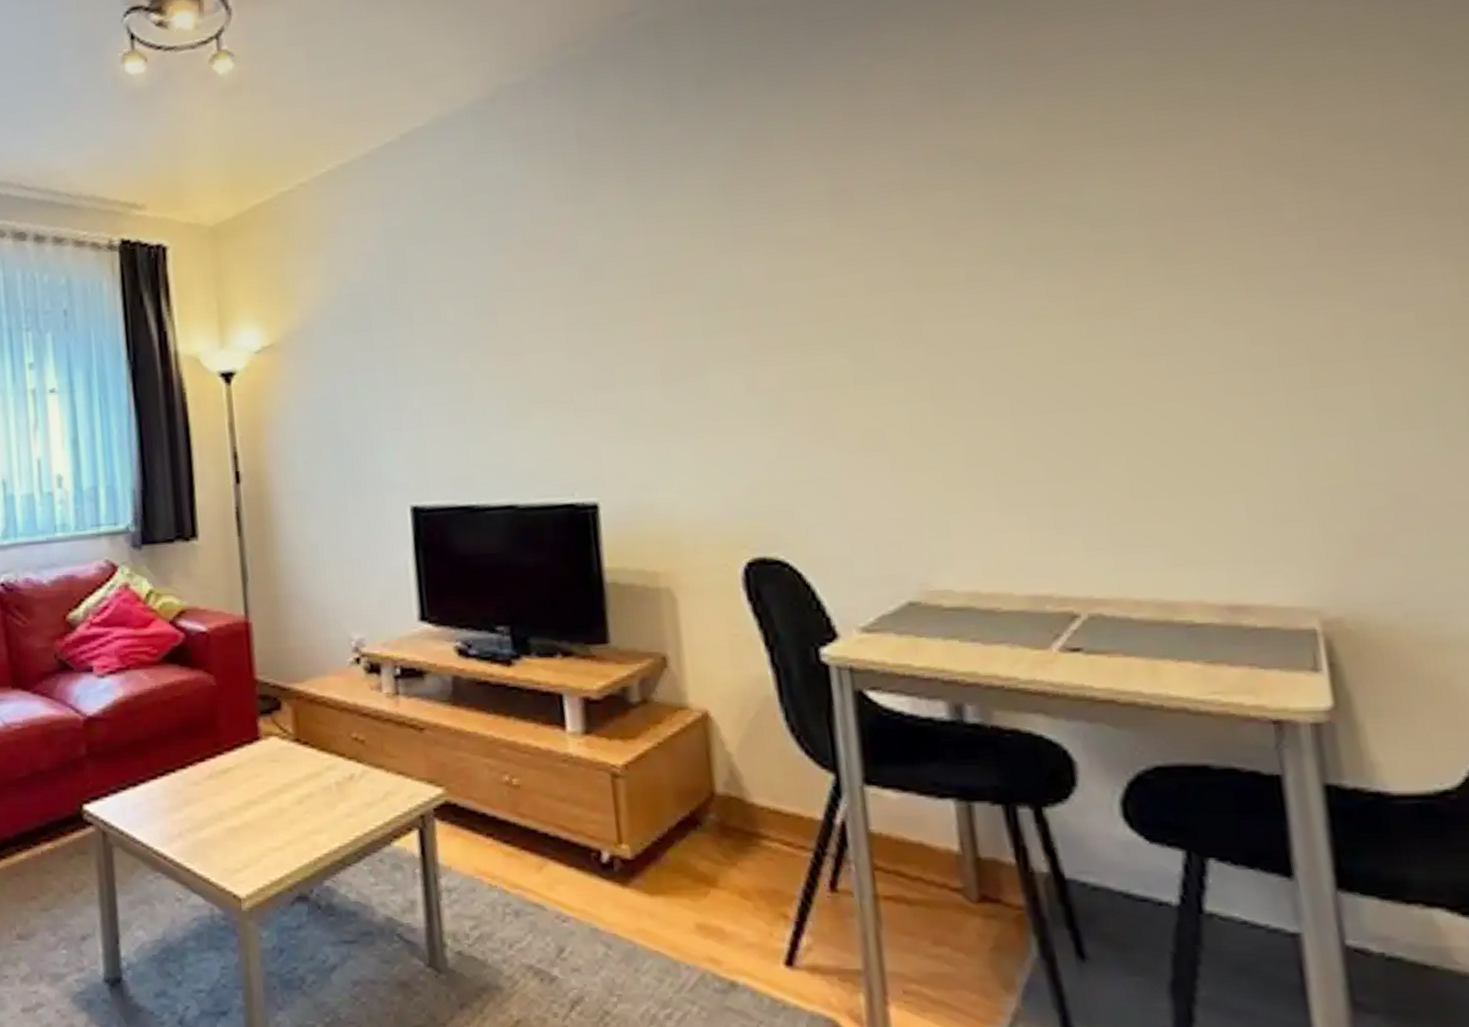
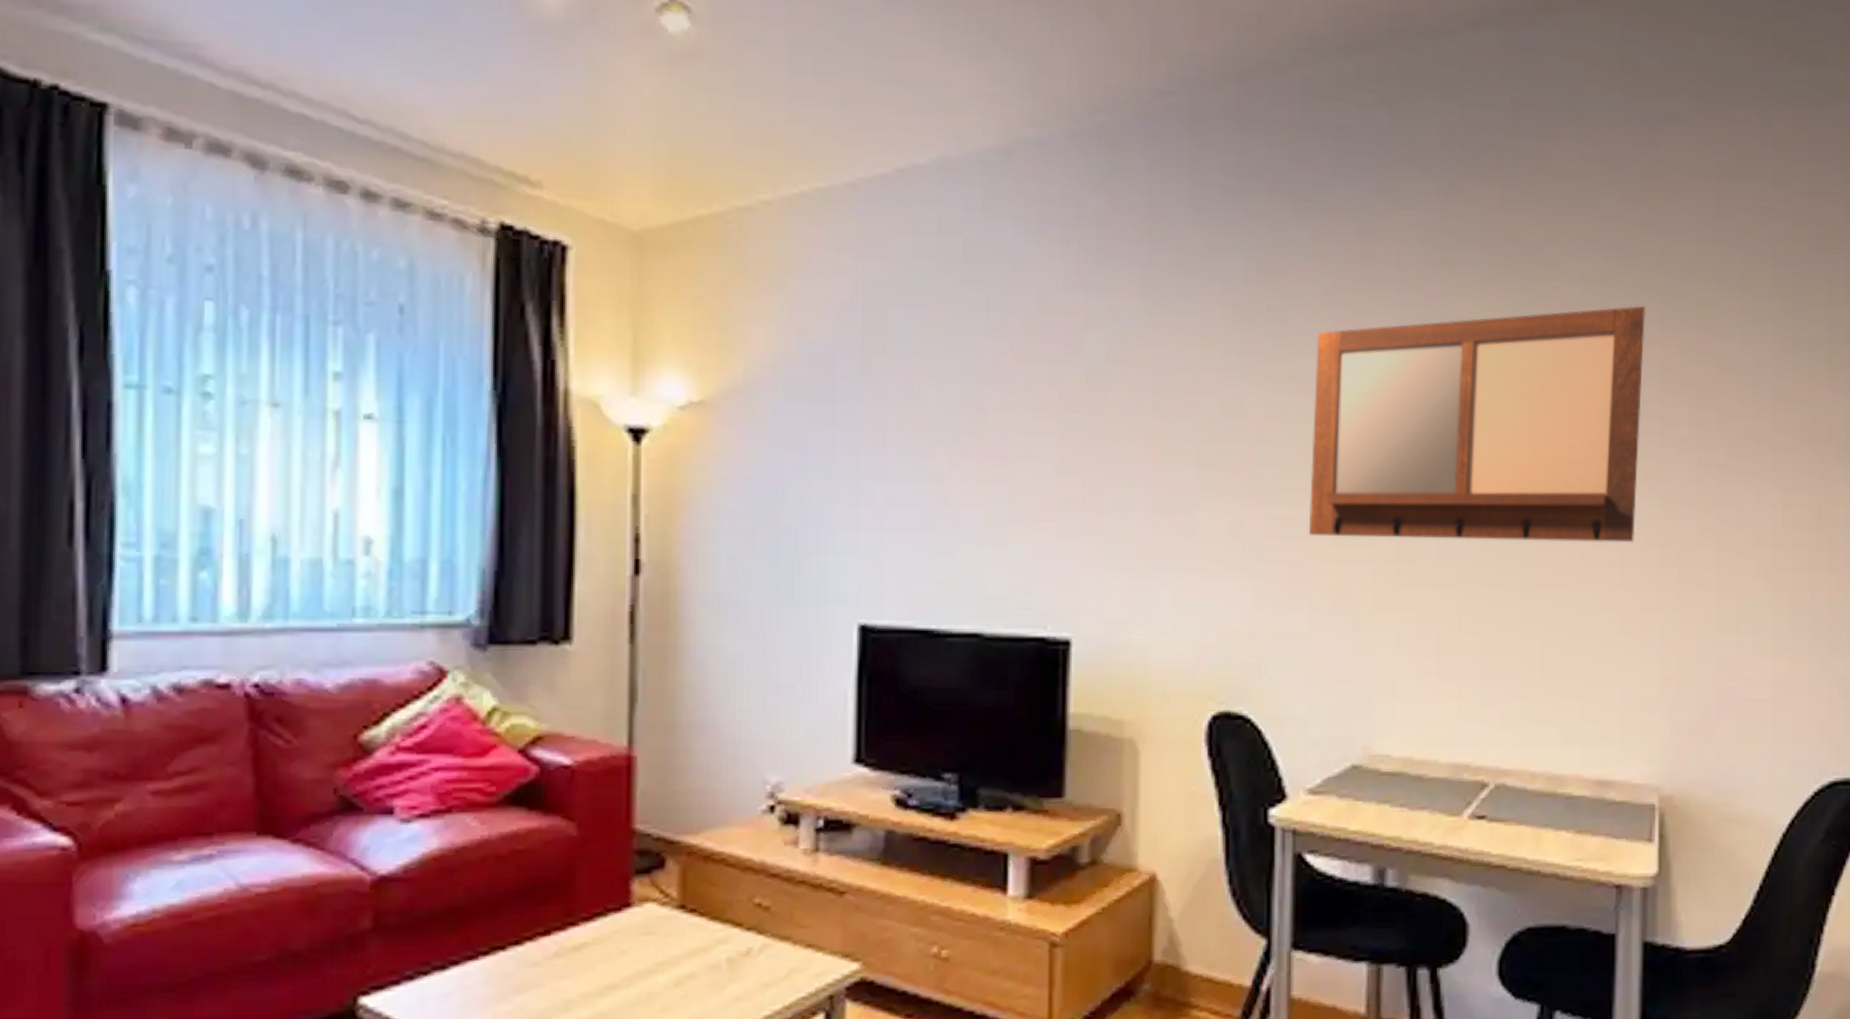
writing board: none [811,93,1239,384] -> present [1308,306,1645,543]

